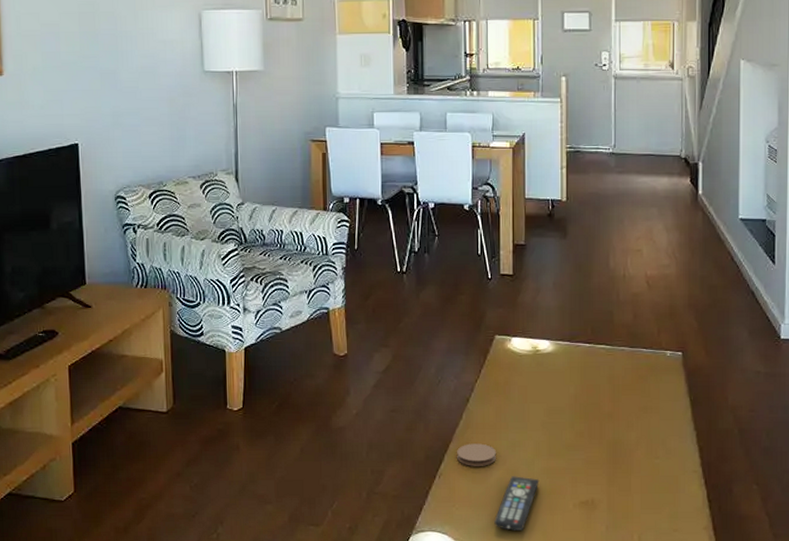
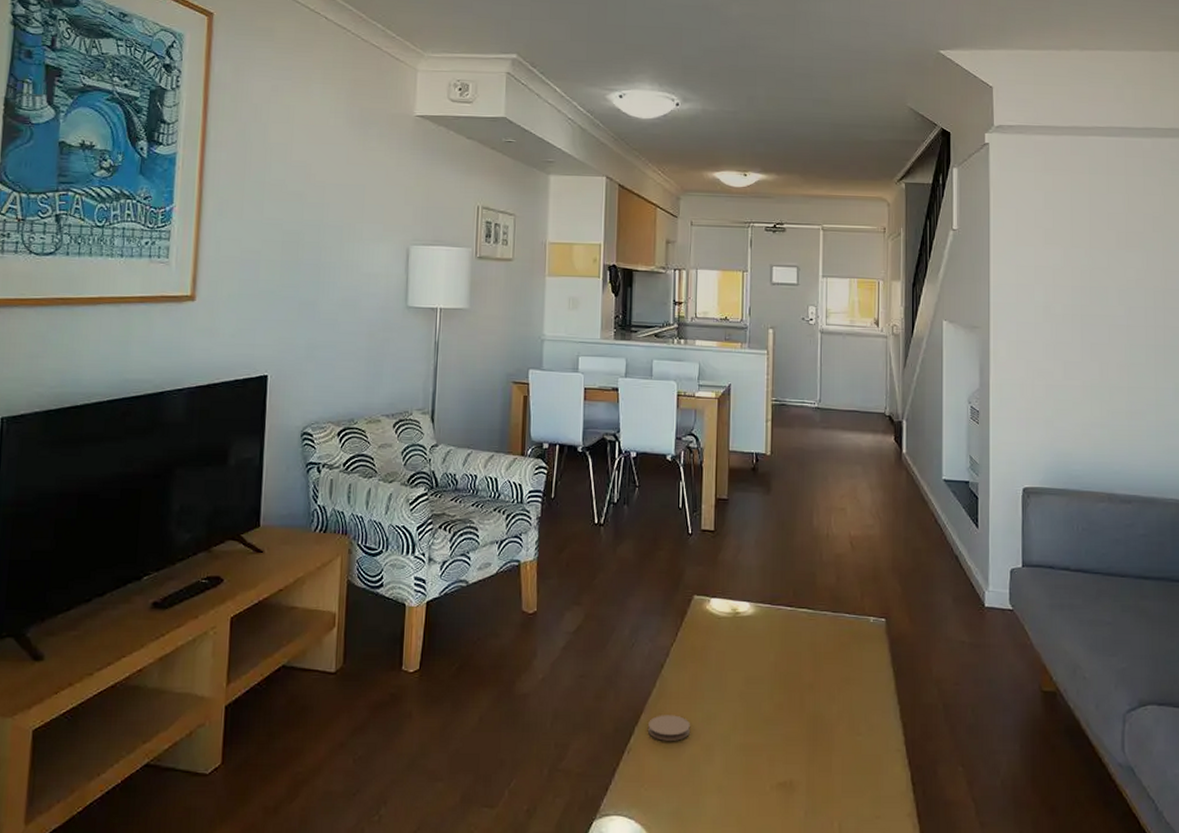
remote control: present [494,476,540,530] -> none [685,753,735,815]

